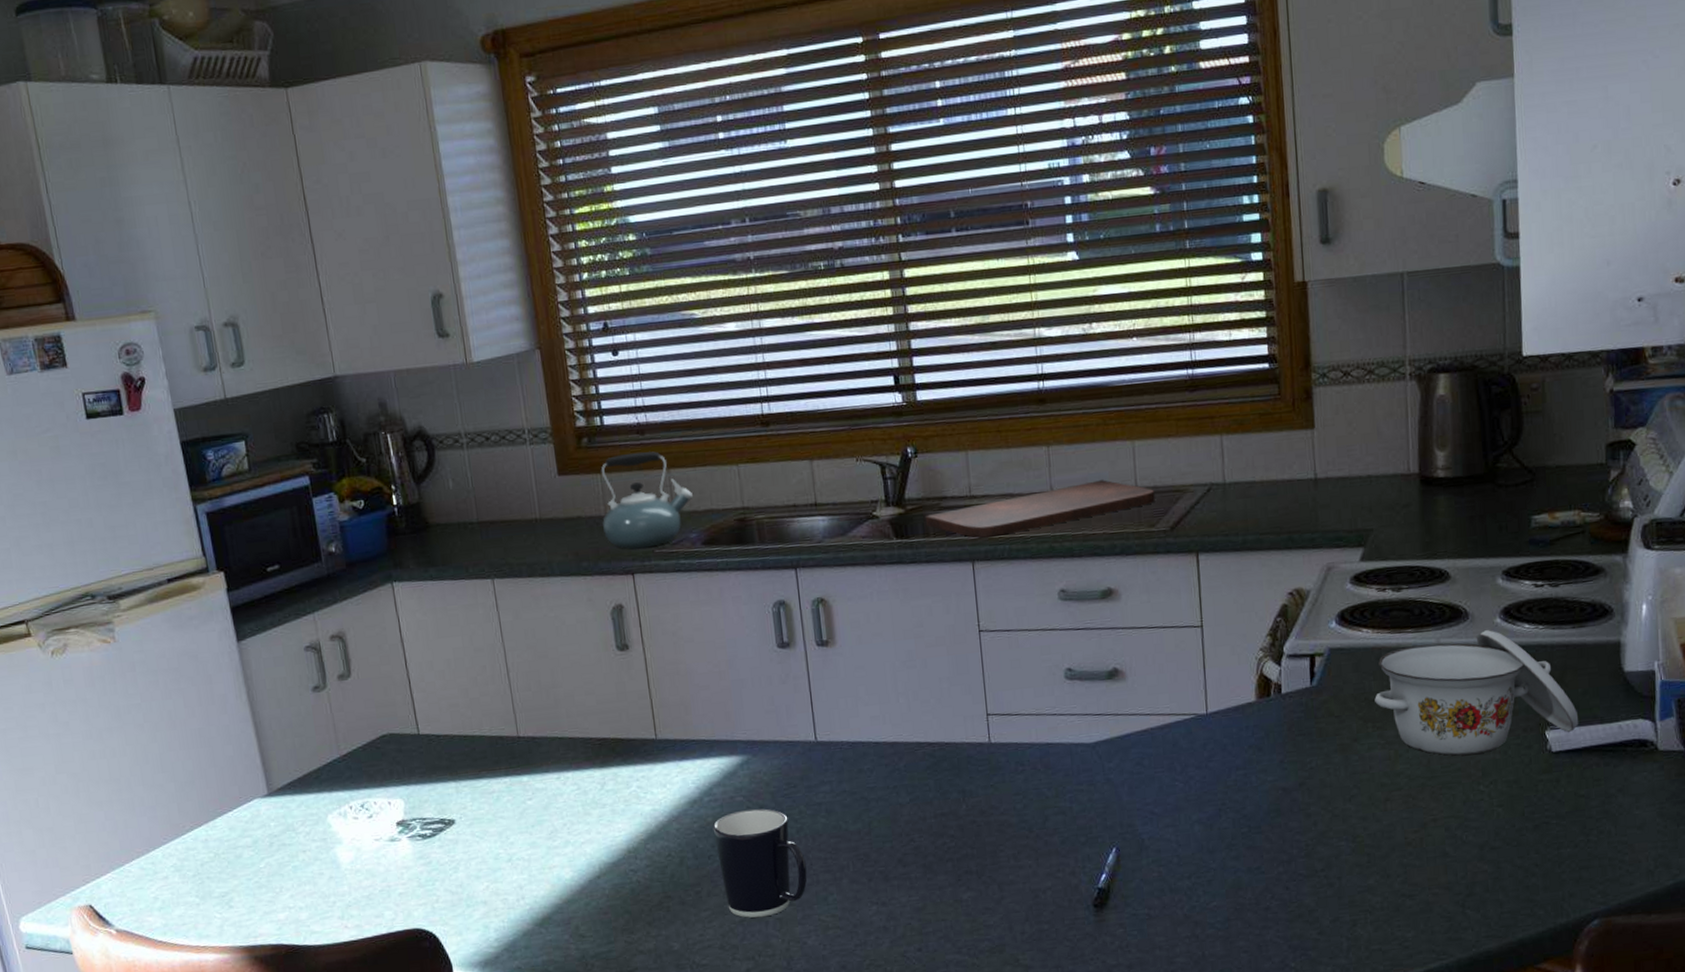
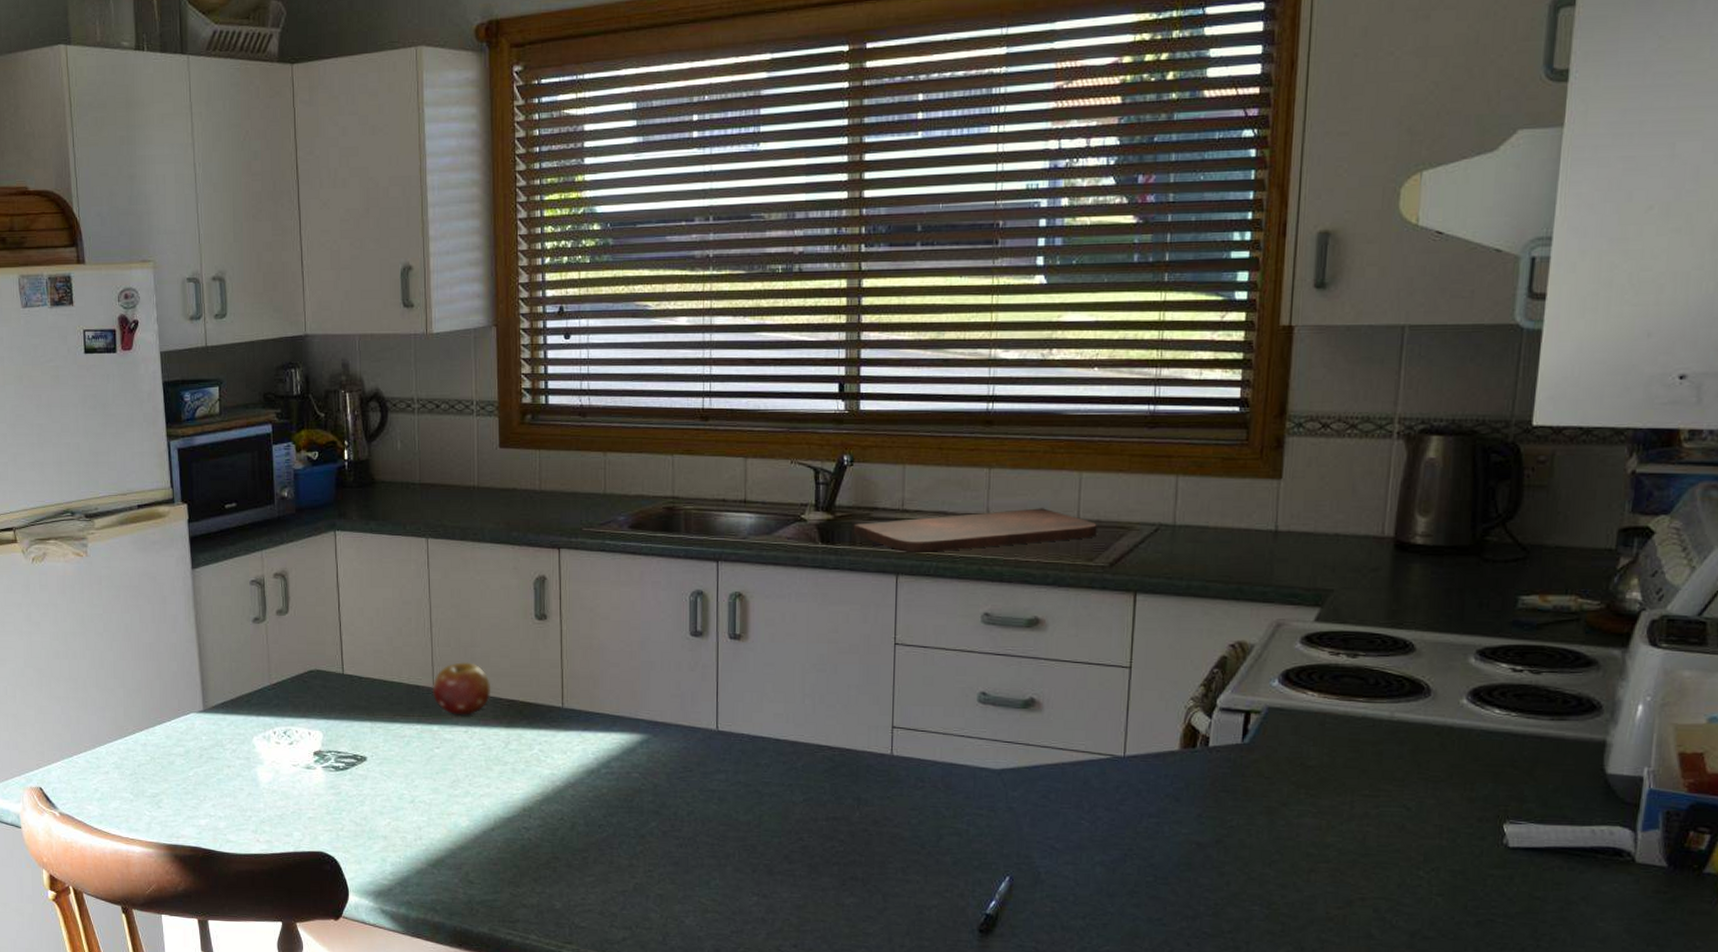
fruit: none [516,704,580,762] -> present [432,662,491,716]
kettle: present [601,450,694,549] -> none [536,433,627,525]
mug: present [712,808,807,919] -> none [606,787,693,891]
cooking pot: present [1374,630,1579,756] -> none [1311,710,1545,837]

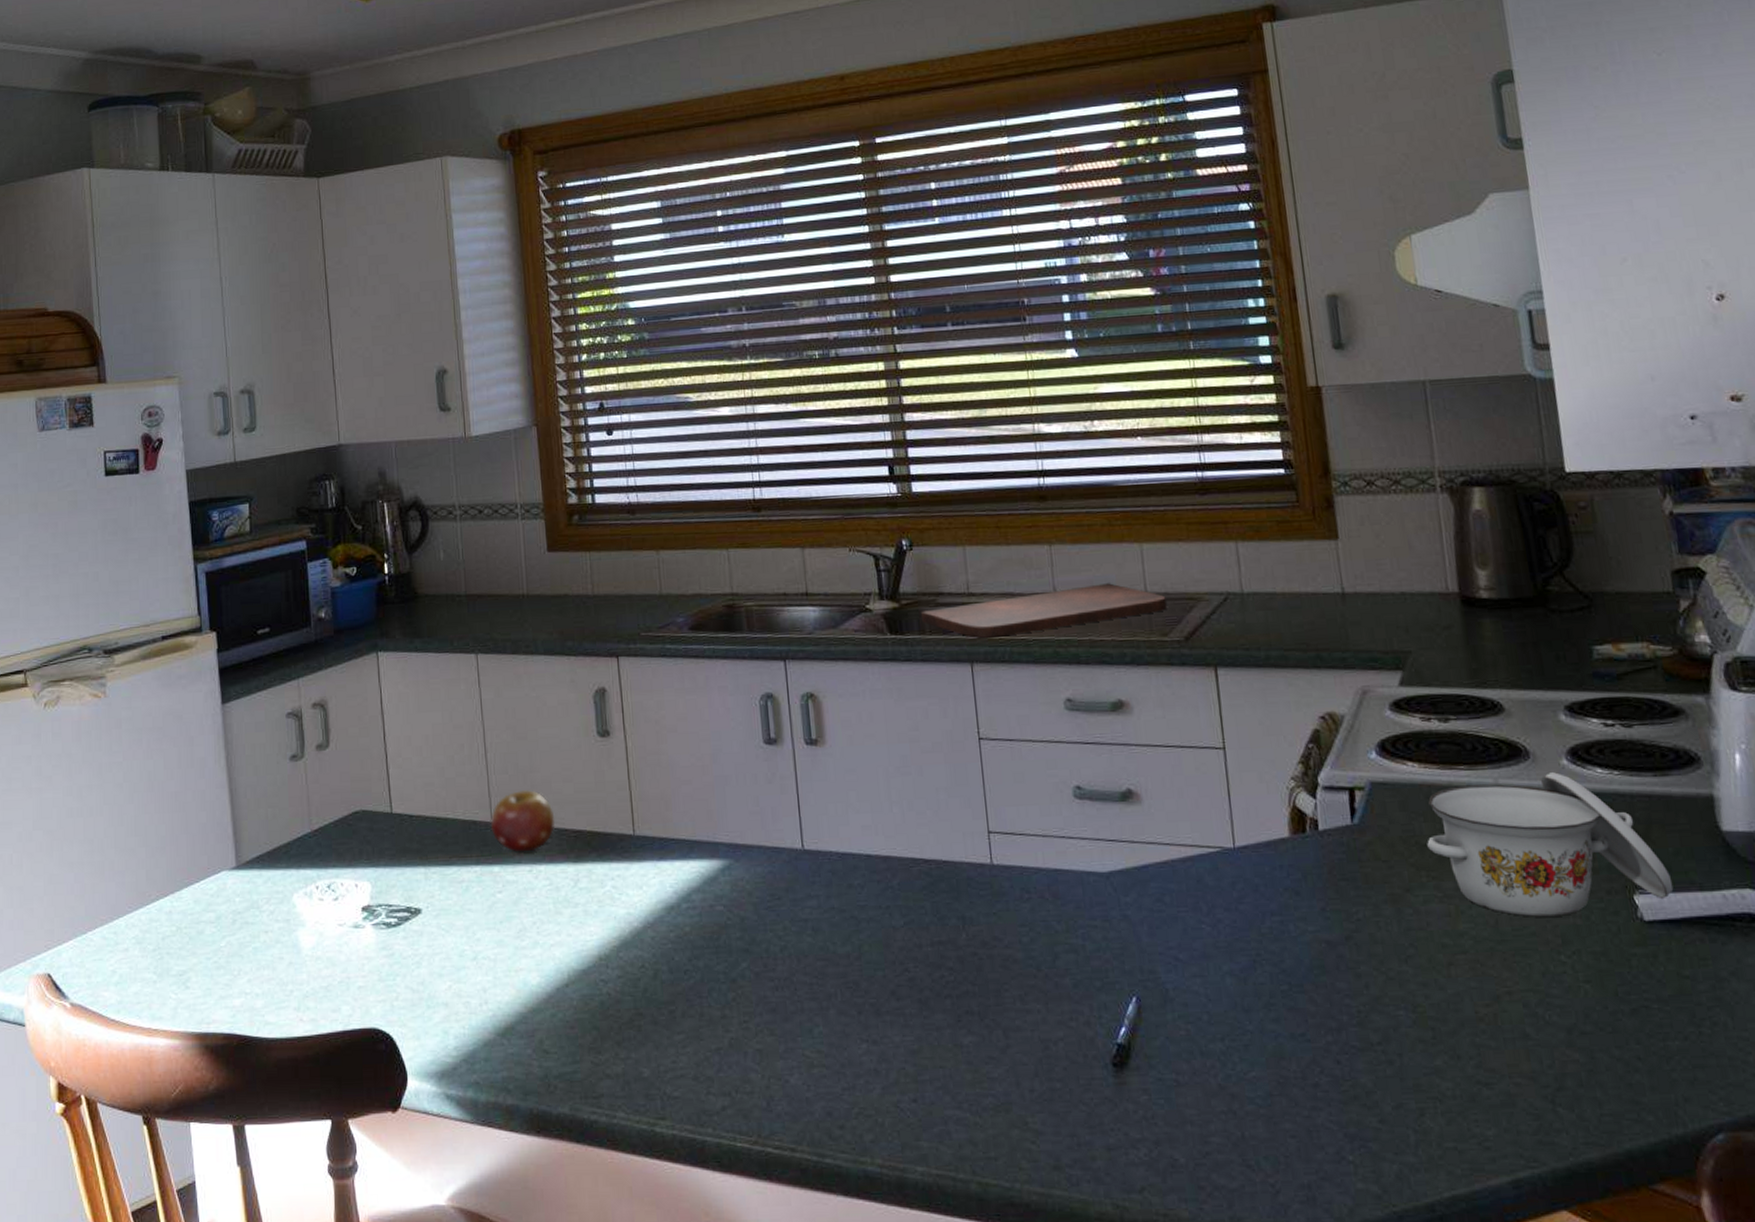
cooking pot: none [1311,710,1545,837] -> present [1427,772,1674,917]

